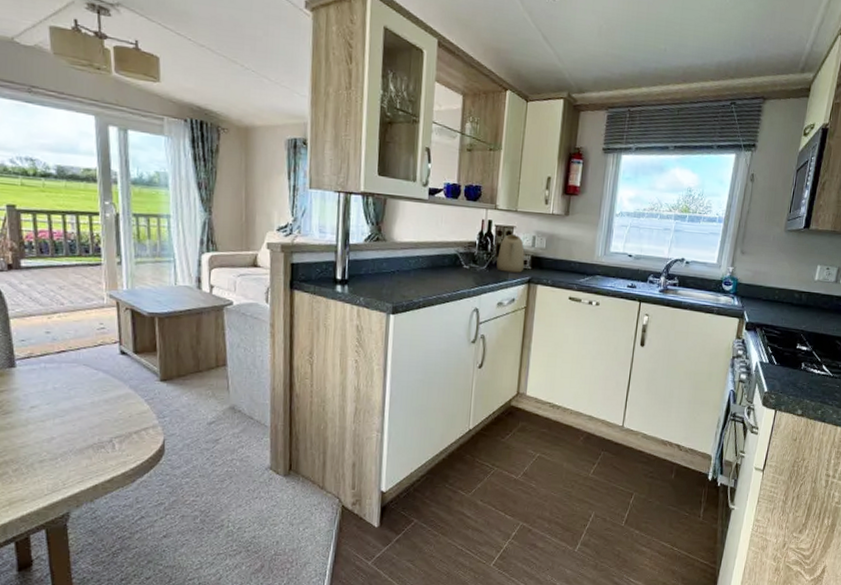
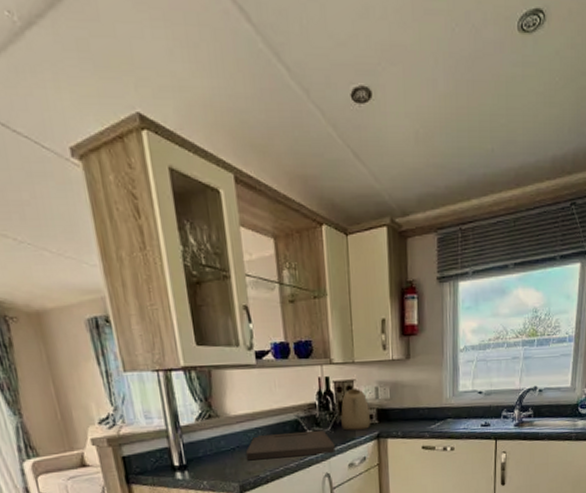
cutting board: none [403,262,488,291] -> present [245,430,335,461]

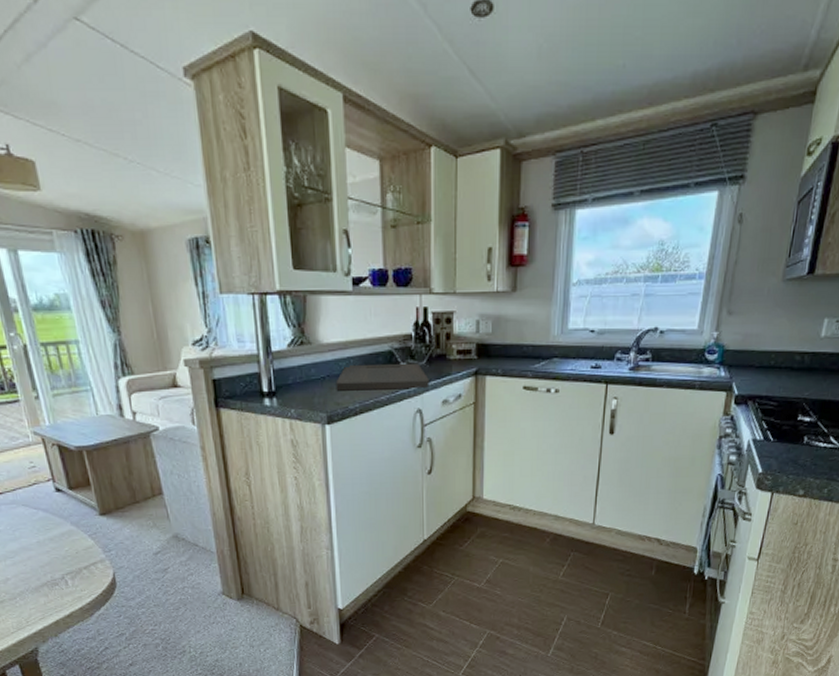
kettle: present [341,388,371,432] -> none [437,320,470,366]

